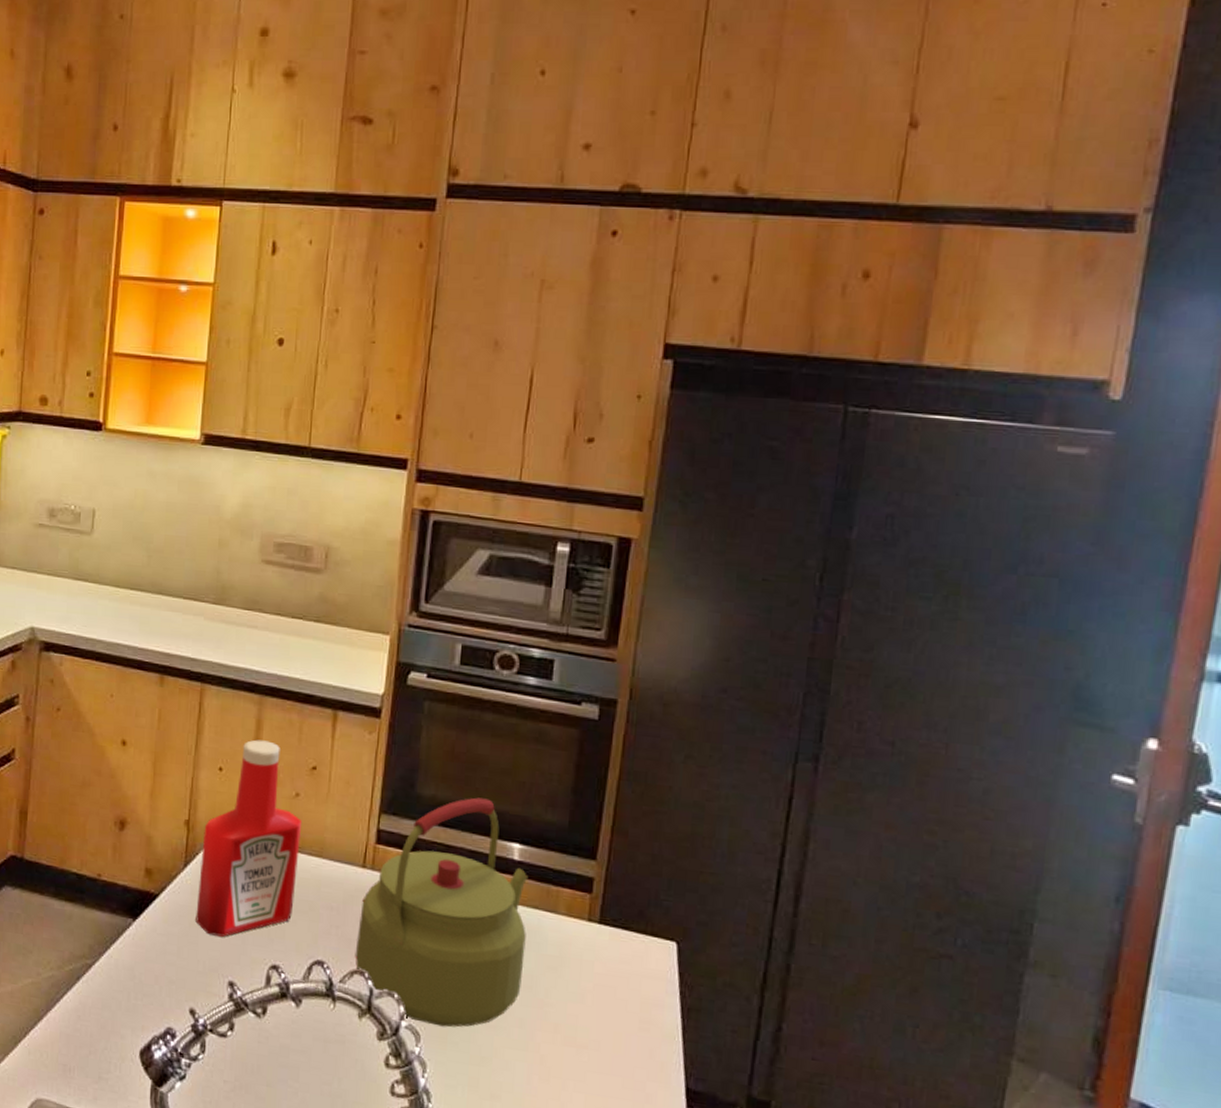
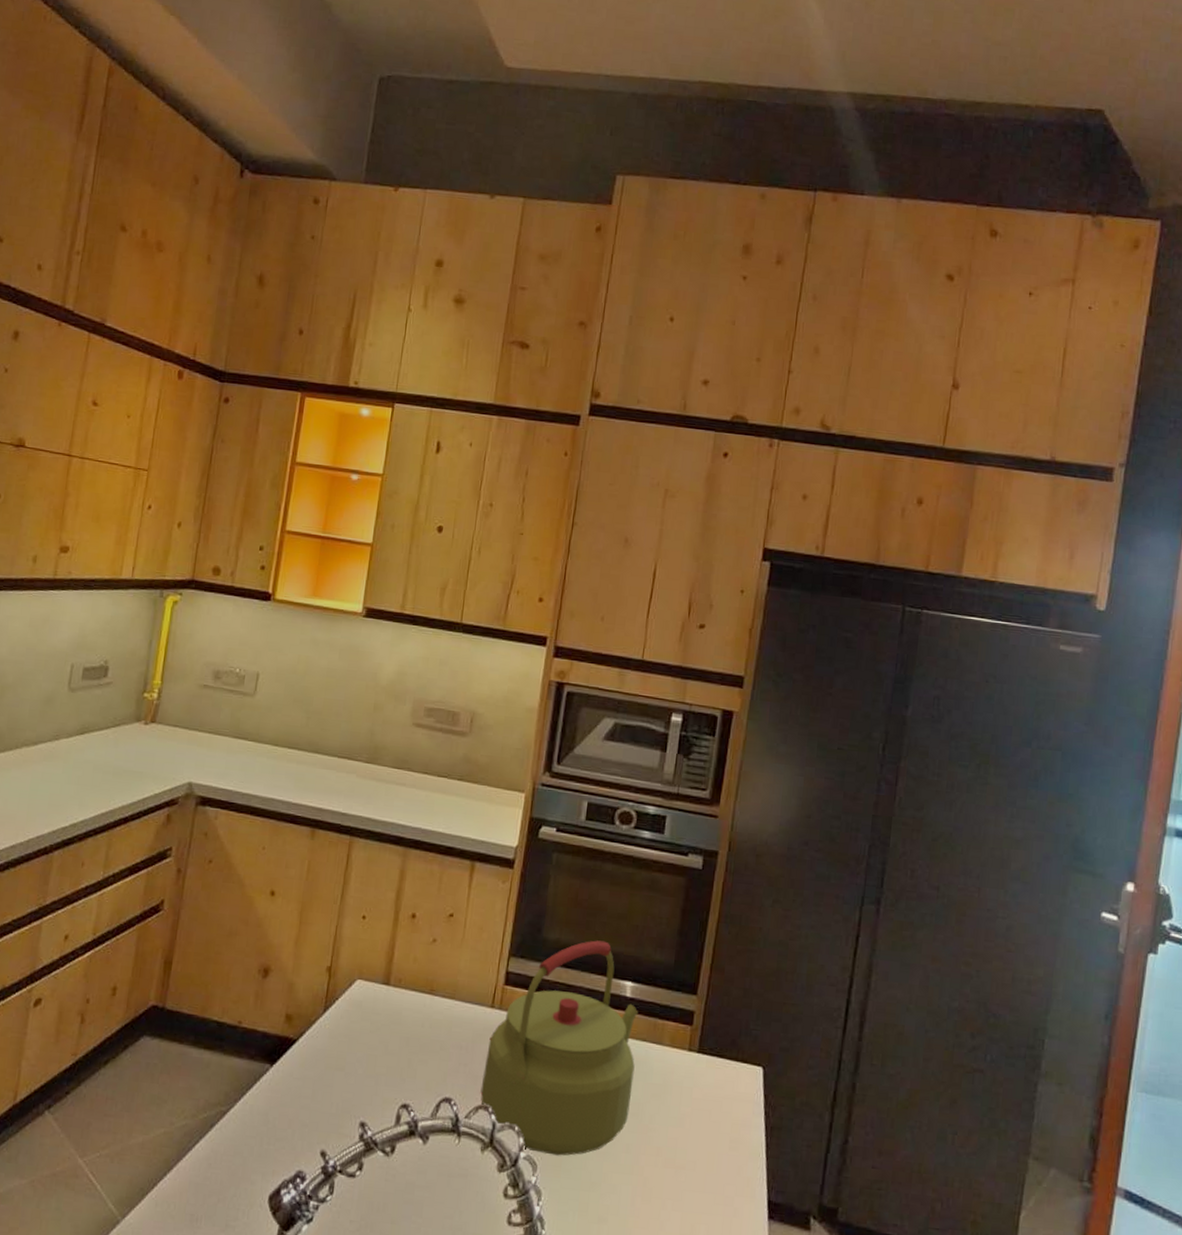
ketchup bottle: present [195,739,303,937] -> none [331,889,438,1079]

